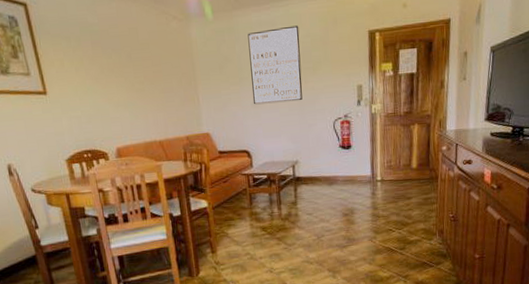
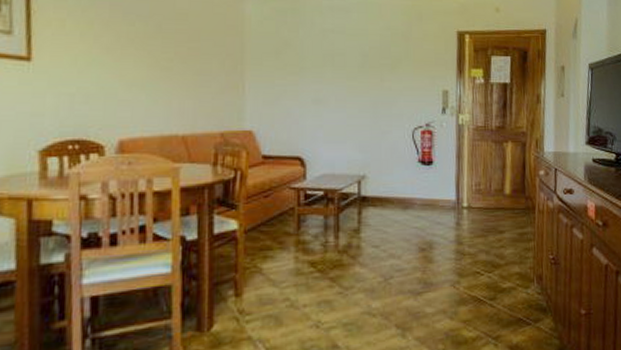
wall art: present [247,25,303,105] -> none [314,15,378,102]

